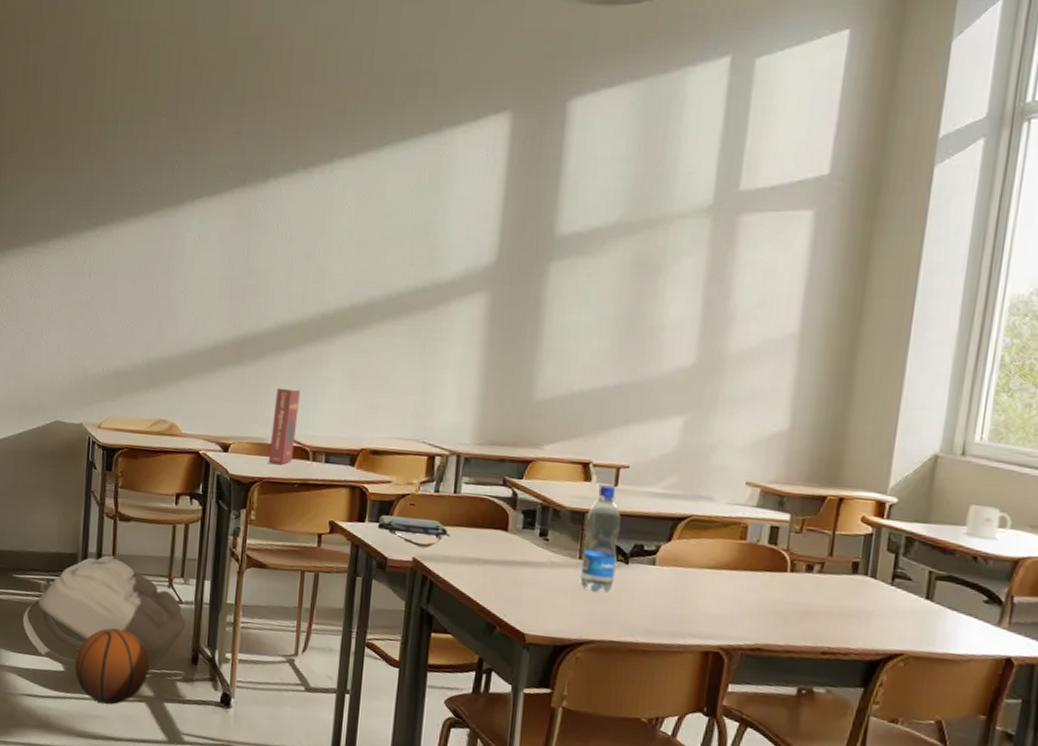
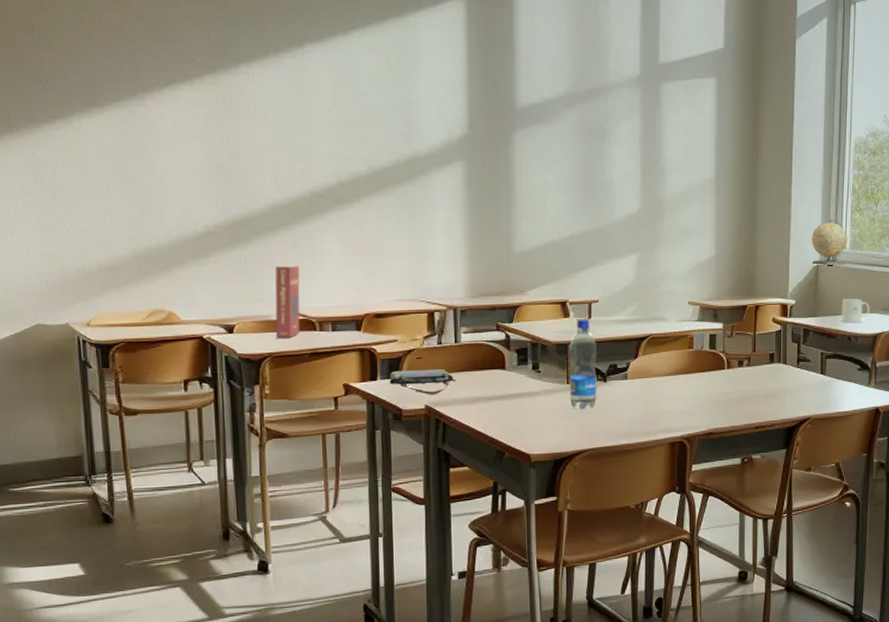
backpack: present [22,555,186,672] -> none [28,452,212,571]
basketball: present [74,628,149,705] -> none [95,521,179,597]
globe: none [928,399,986,460] -> present [811,220,848,265]

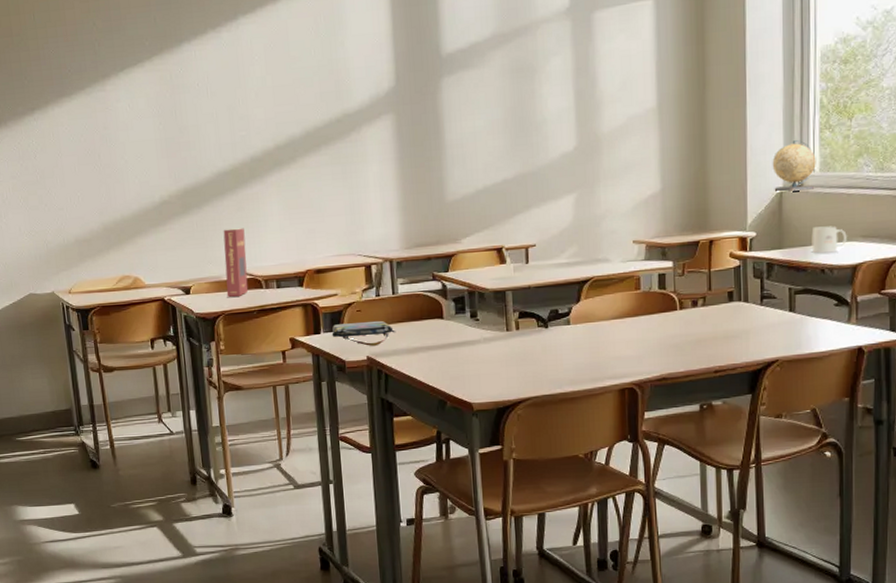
bottle: present [569,319,597,410] -> none [508,264,539,357]

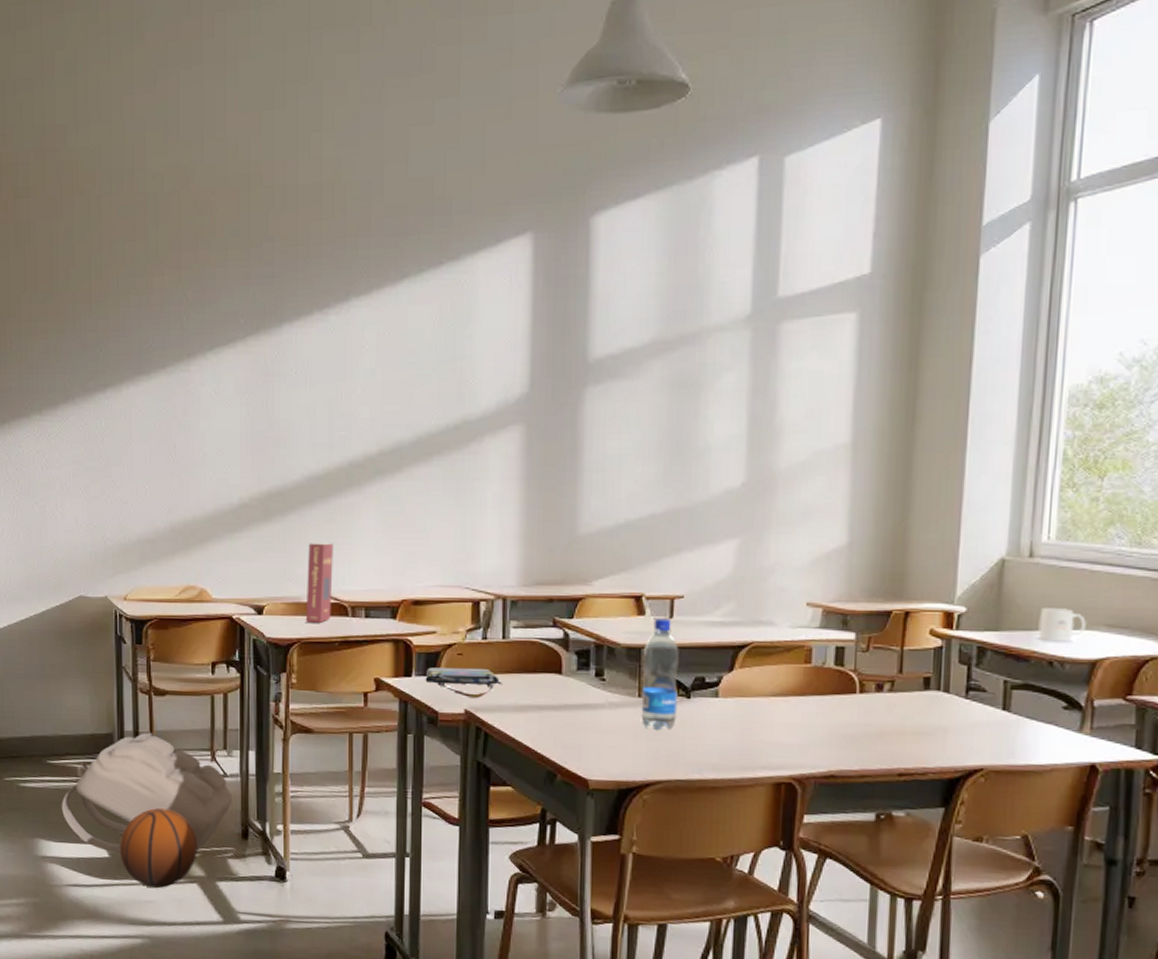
backpack: none [32,405,181,511] -> present [61,733,233,855]
basketball: none [87,467,155,535] -> present [119,808,197,888]
bottle: none [508,264,539,357] -> present [641,618,679,731]
globe: present [772,140,816,192] -> none [994,498,1053,561]

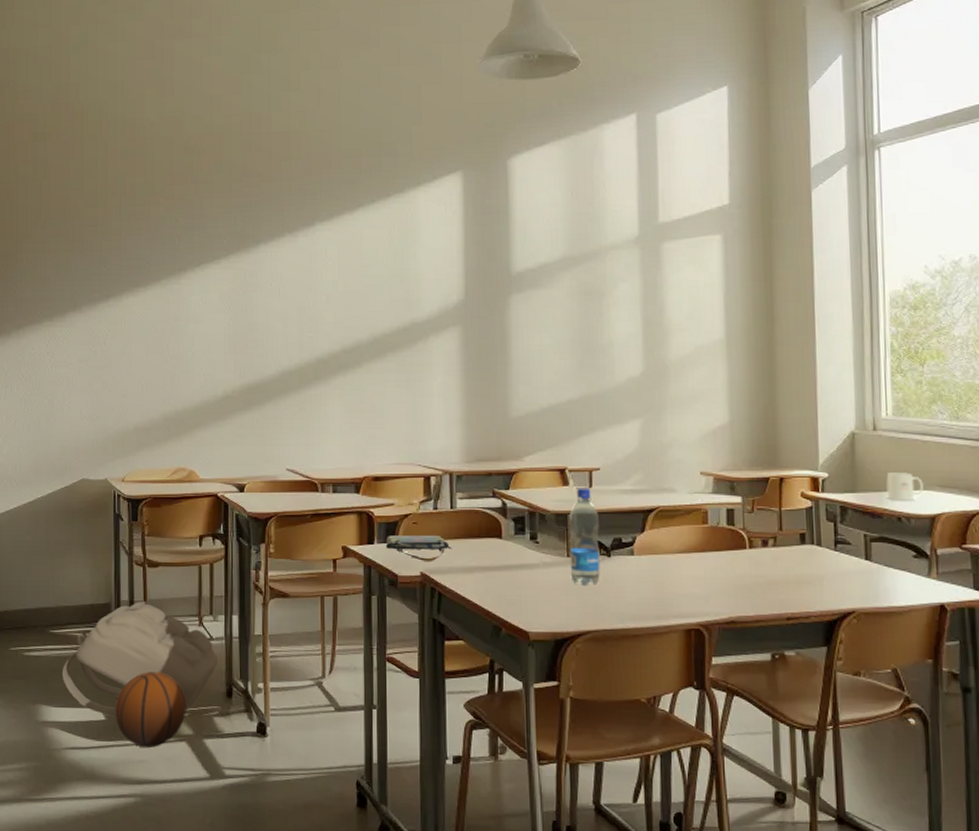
book: present [305,543,333,623] -> none [281,428,305,498]

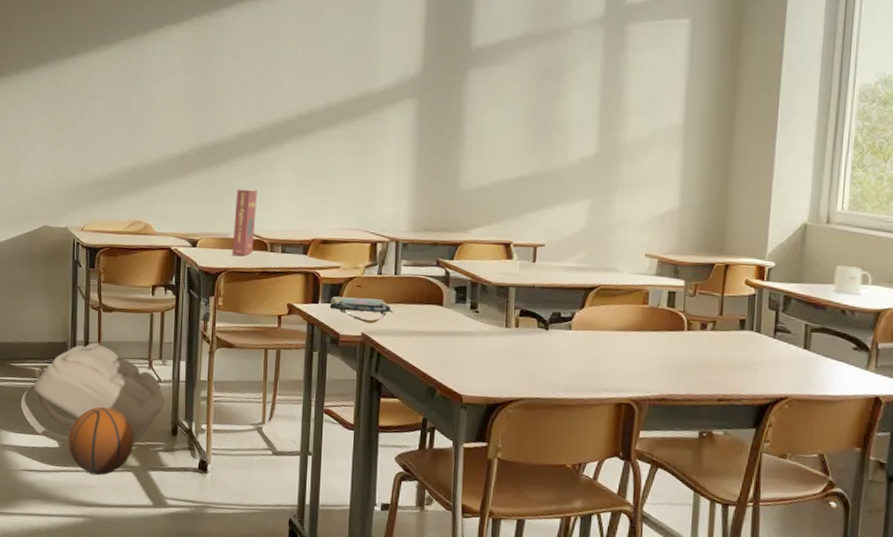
book: none [281,428,305,498] -> present [232,189,257,256]
bottle: present [569,488,600,586] -> none [507,262,540,356]

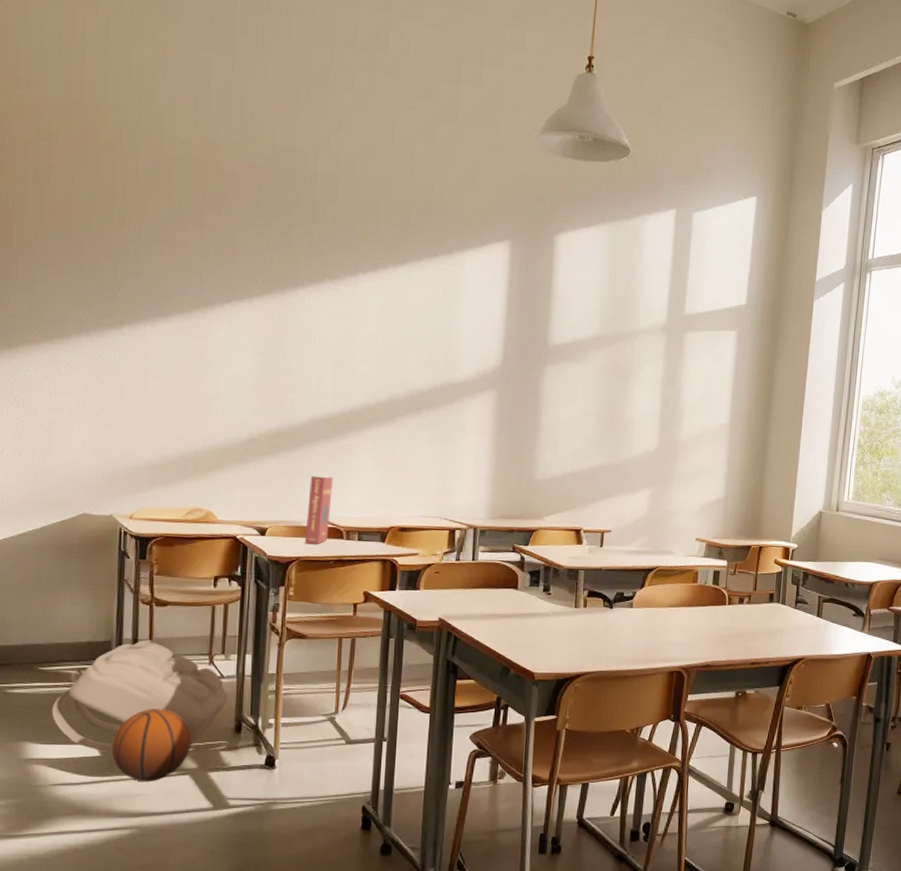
tote bag: present [329,296,394,324] -> none [407,583,471,609]
mug: present [833,265,872,295] -> none [840,546,868,570]

